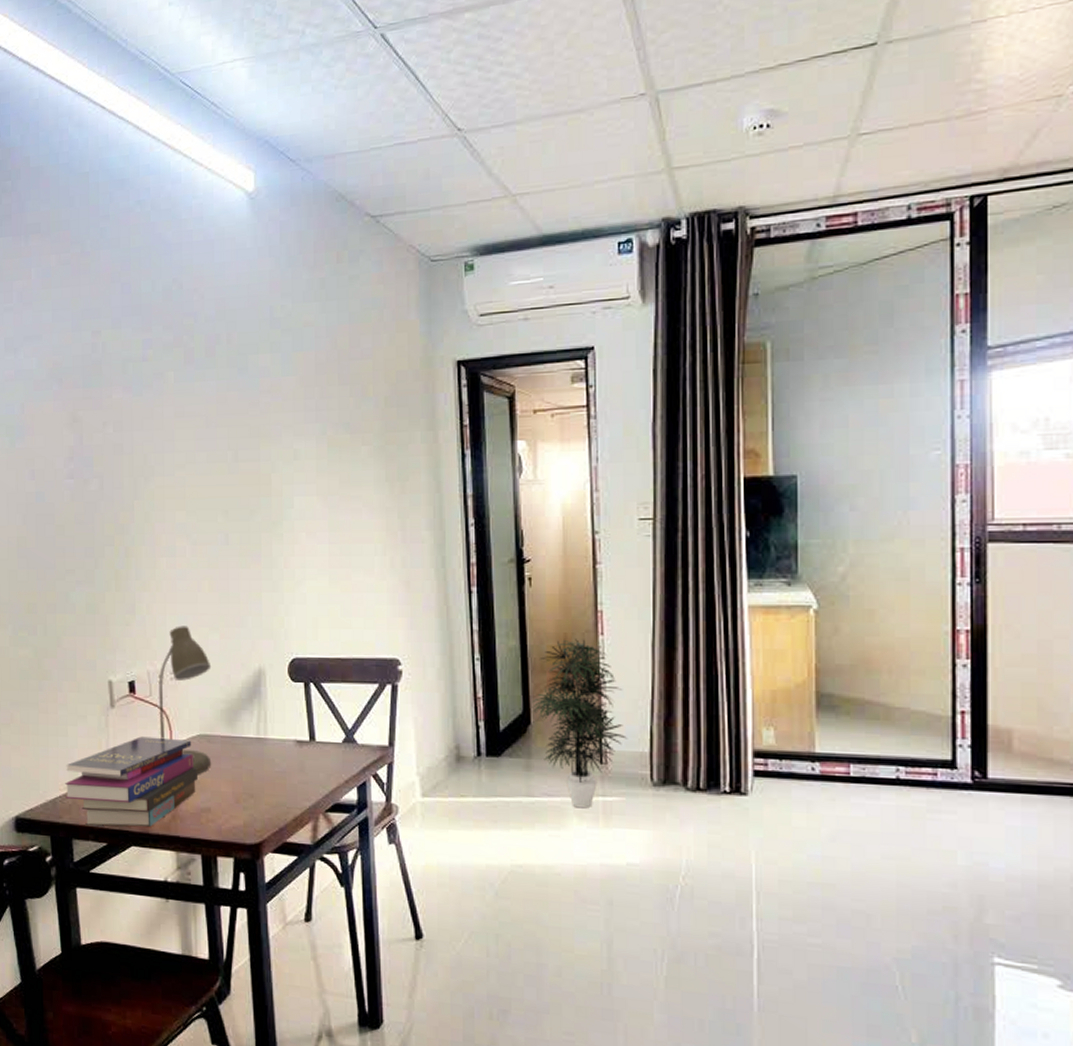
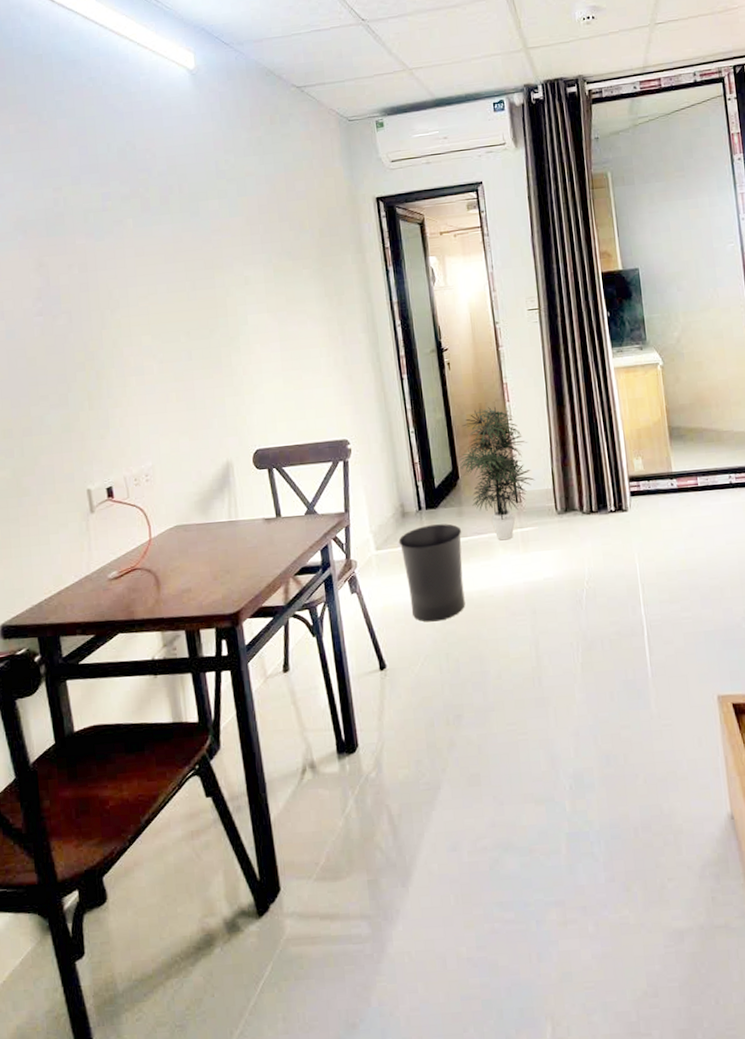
books: present [65,736,197,828] -> none [50,531,177,623]
desk lamp: present [158,625,212,774] -> none [135,433,189,560]
waste bin: none [450,776,528,894] -> present [398,523,465,622]

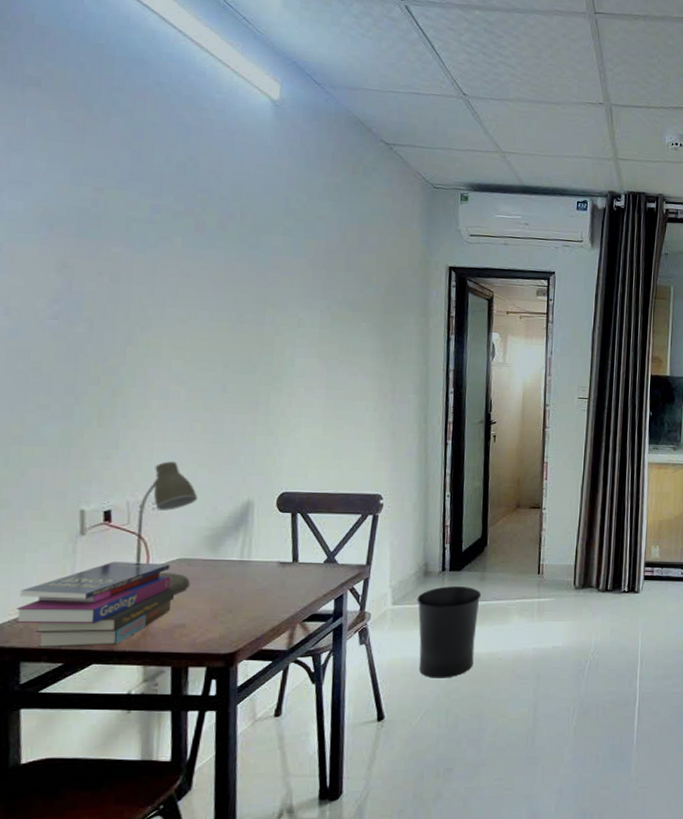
books: none [50,531,177,623] -> present [15,561,174,648]
desk lamp: none [135,433,189,560] -> present [135,461,199,594]
plant: present [458,406,536,541] -> none [488,482,560,608]

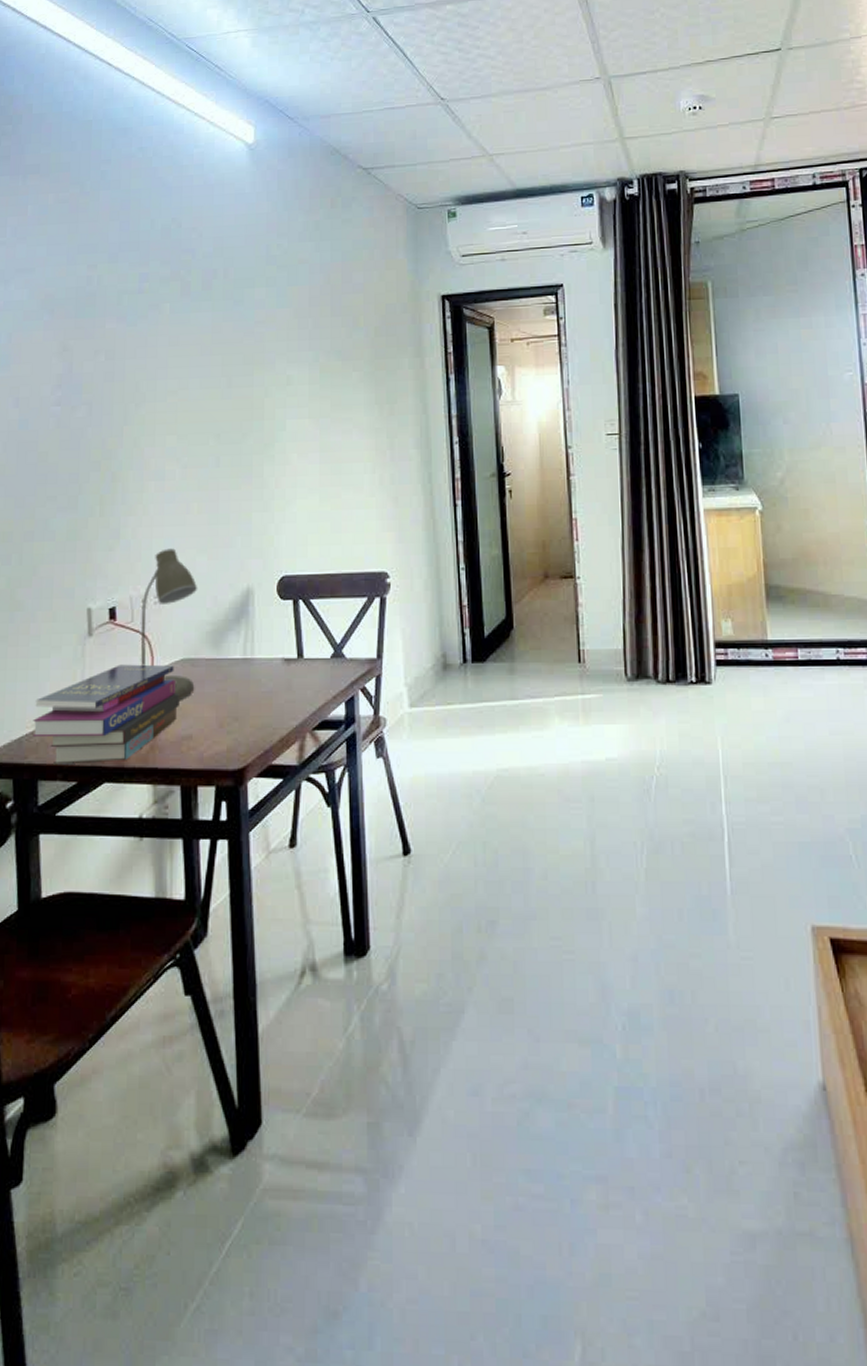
waste bin: present [417,586,482,678] -> none [437,682,512,801]

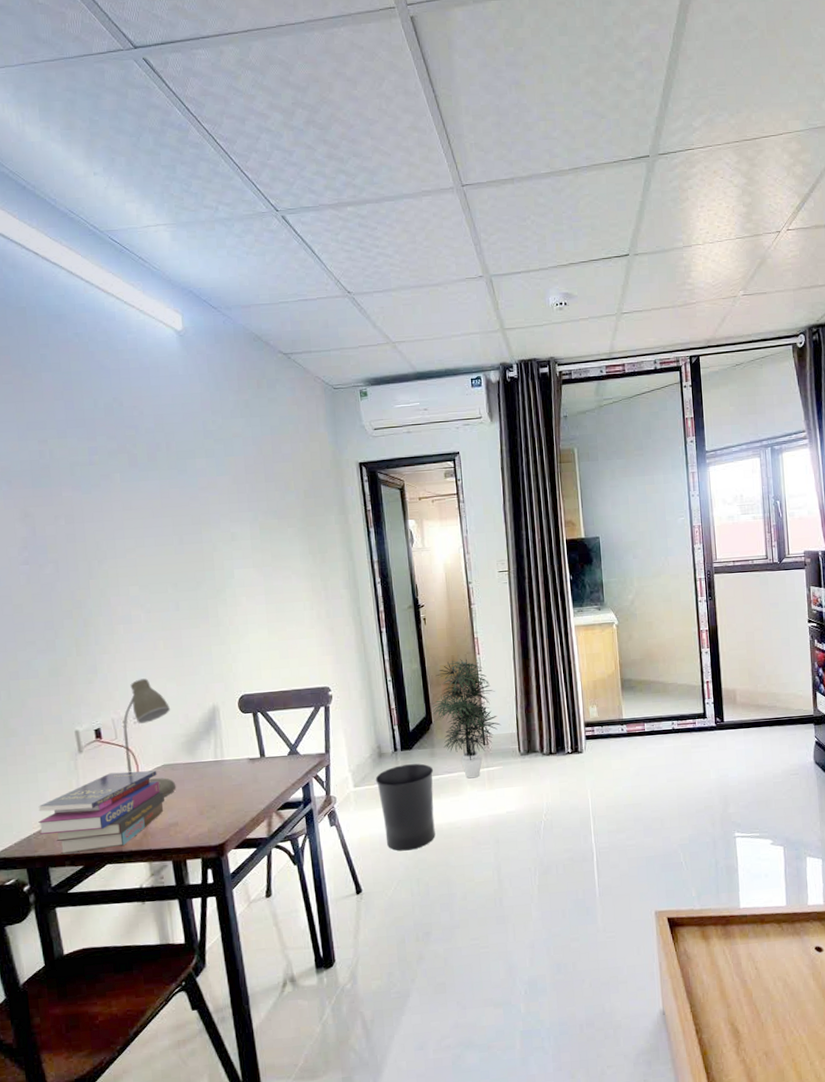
waste bin: none [437,682,512,801] -> present [375,763,435,851]
plant: none [513,545,604,708] -> present [432,659,502,779]

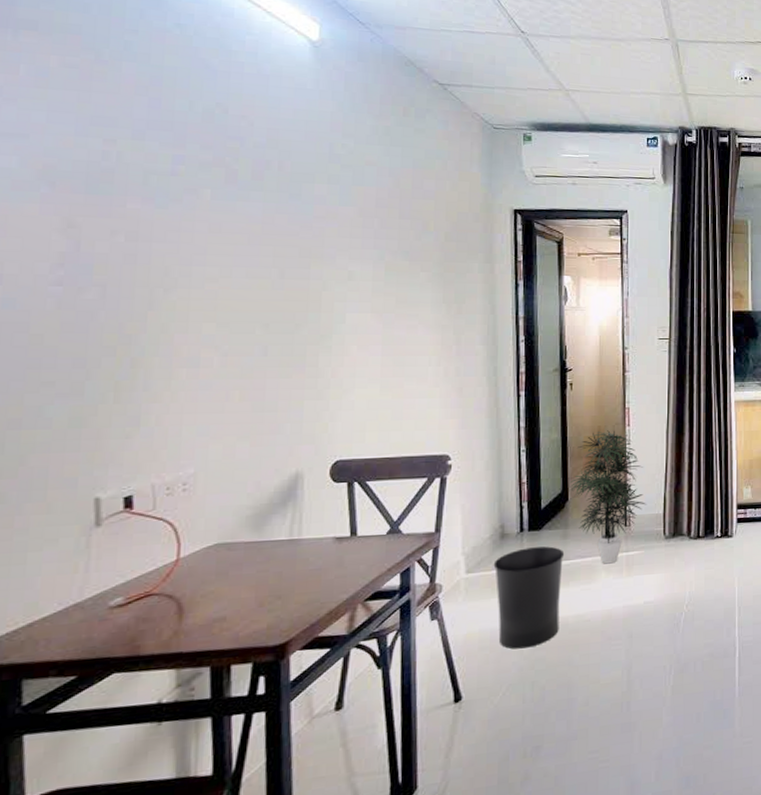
books: present [38,770,164,855] -> none [15,550,212,662]
desk lamp: present [123,678,176,796] -> none [163,435,238,584]

